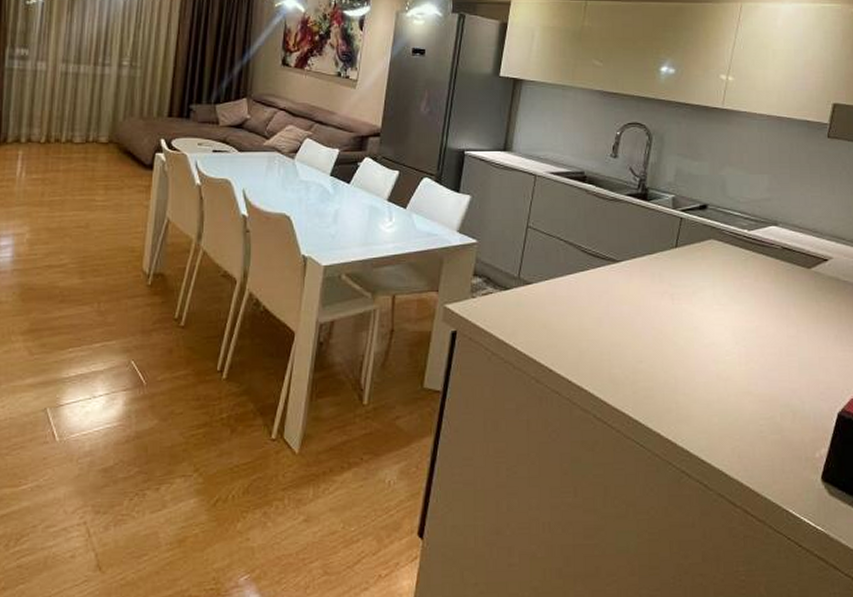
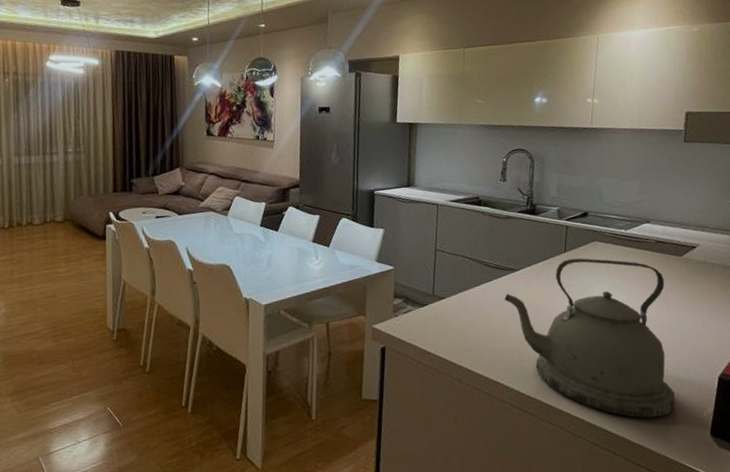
kettle: none [600,255,787,451] -> present [504,258,676,419]

